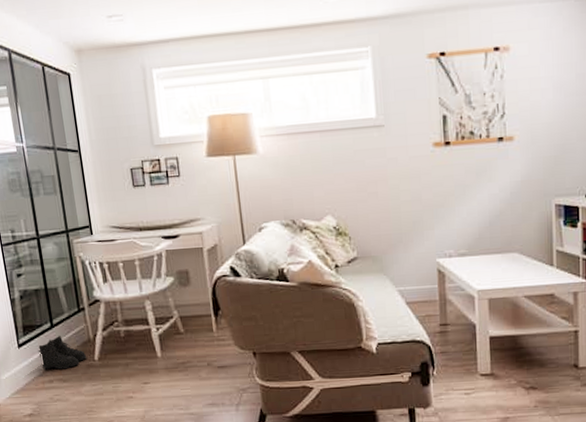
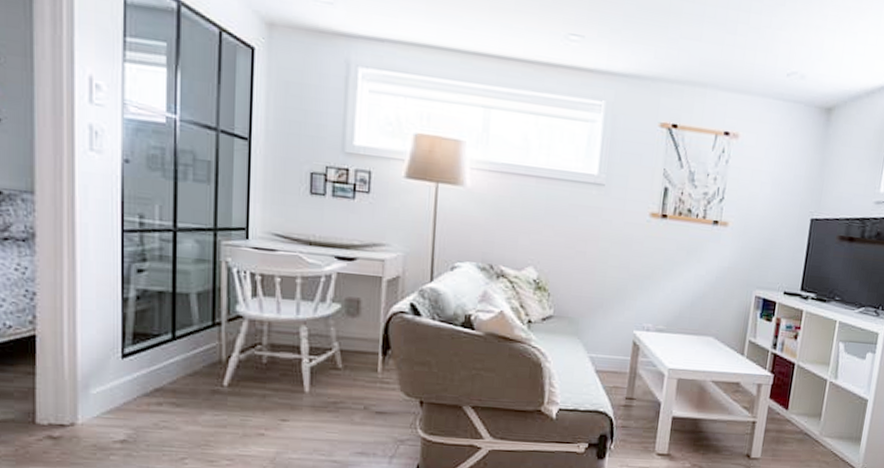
boots: present [38,336,87,370] -> none [148,351,214,392]

